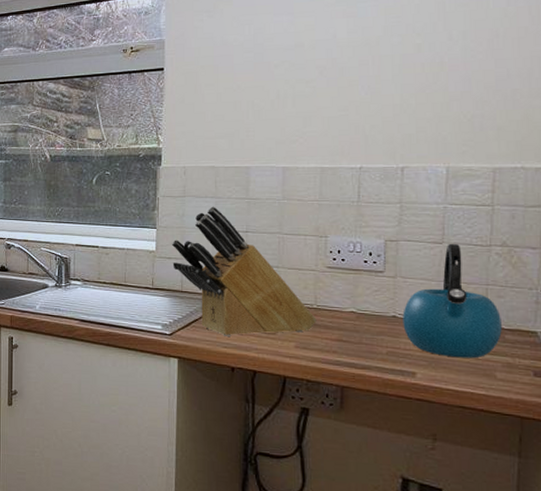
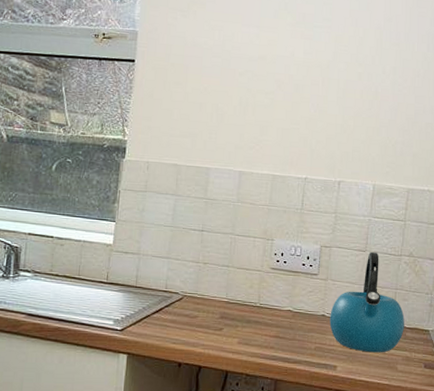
knife block: present [171,206,317,336] -> none [129,203,259,332]

